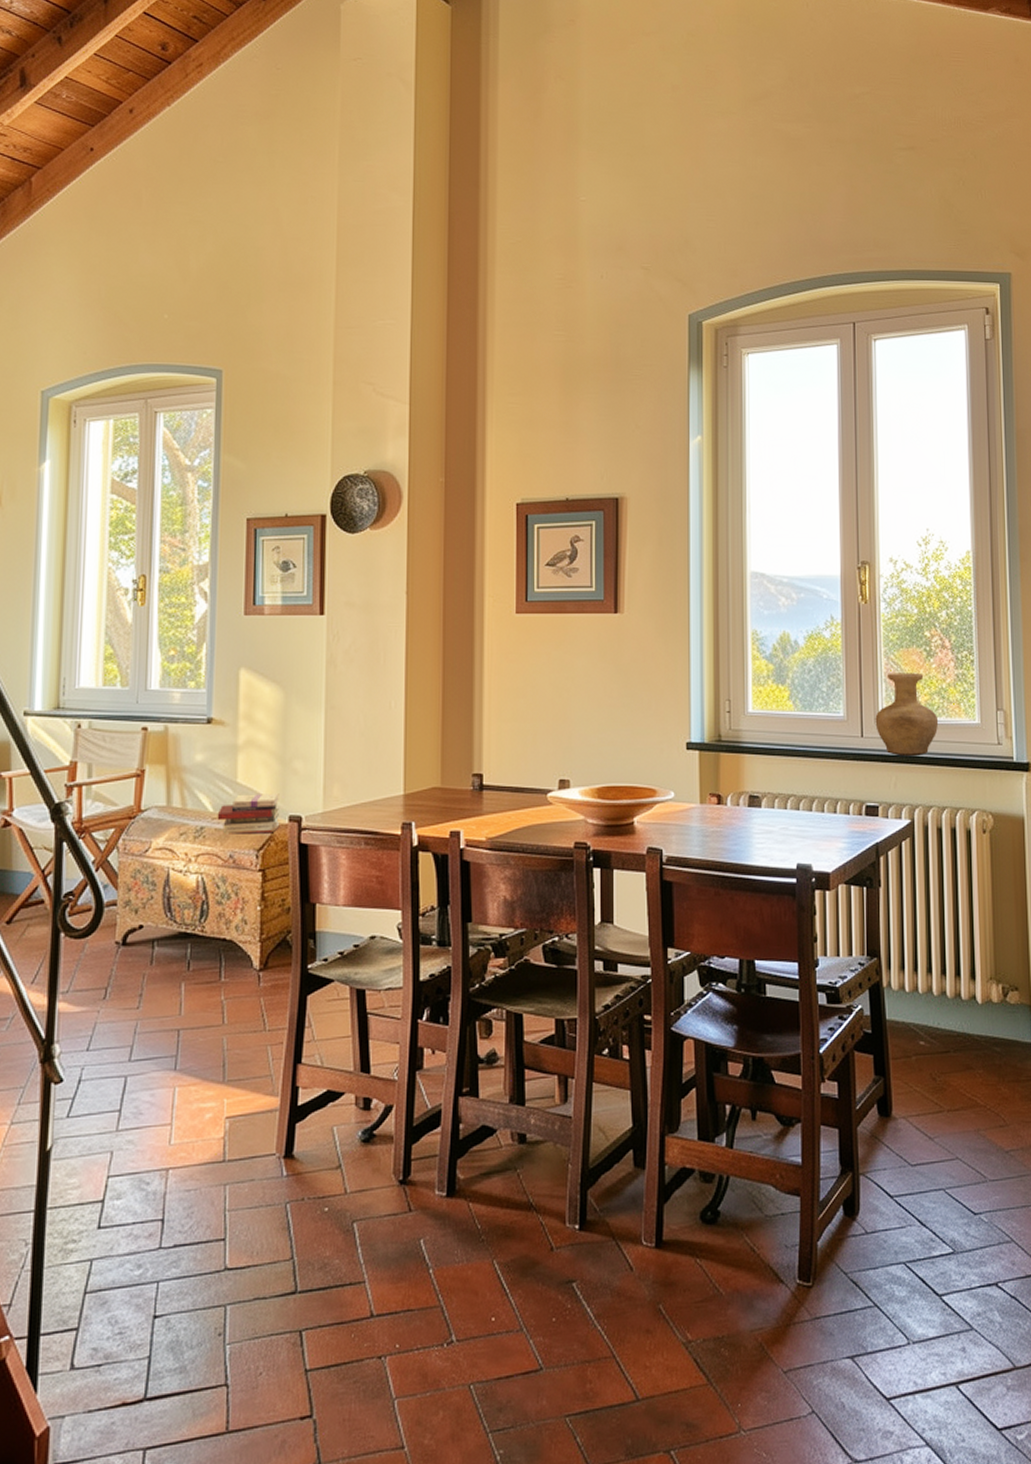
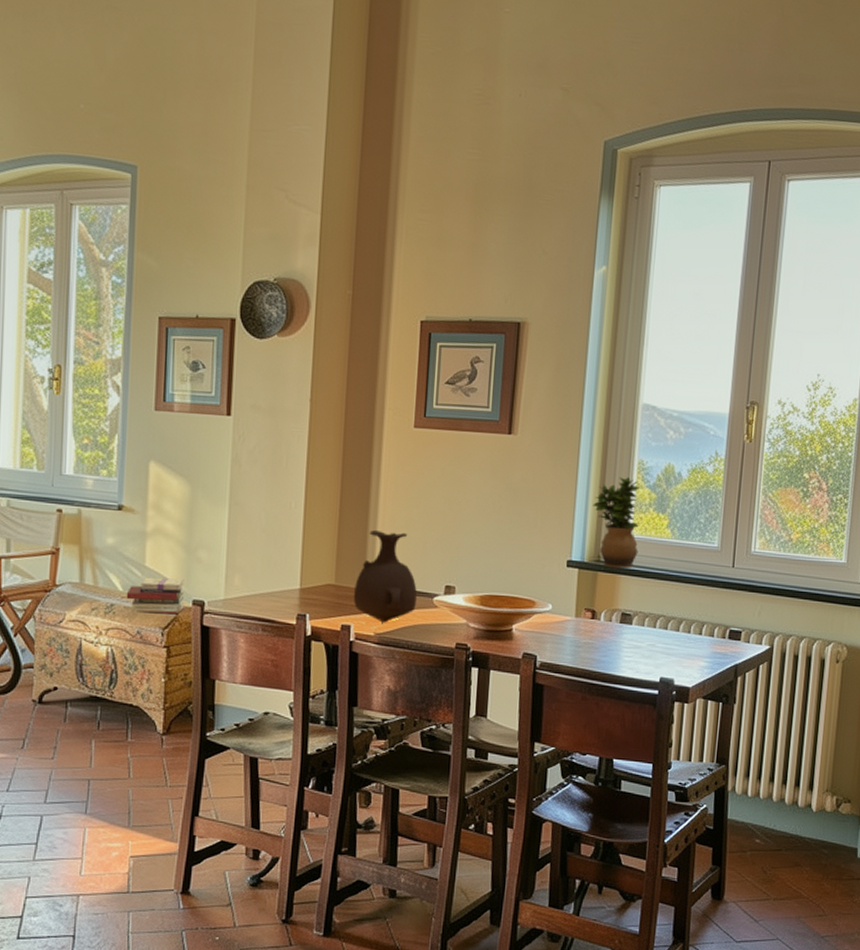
vase: none [461,725,530,826] -> present [353,530,418,623]
potted plant: none [708,649,761,748] -> present [593,477,640,569]
vase: present [875,672,939,757] -> none [747,509,808,589]

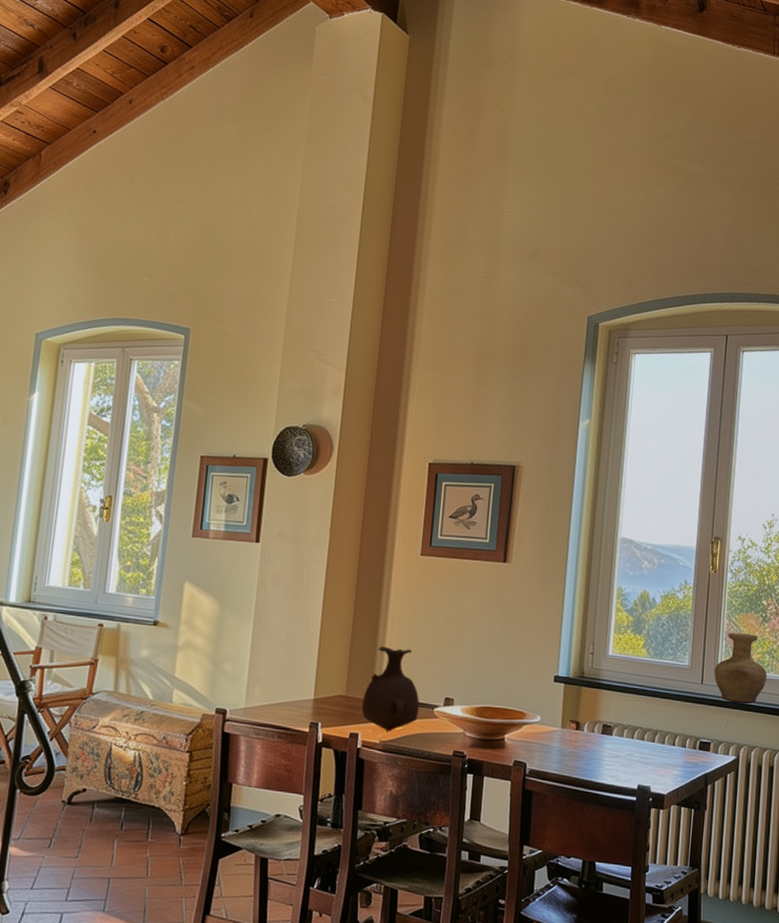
books: present [126,577,184,615] -> none [155,687,209,722]
potted plant: present [593,477,640,569] -> none [577,601,619,685]
vase: none [747,509,808,589] -> present [714,632,768,704]

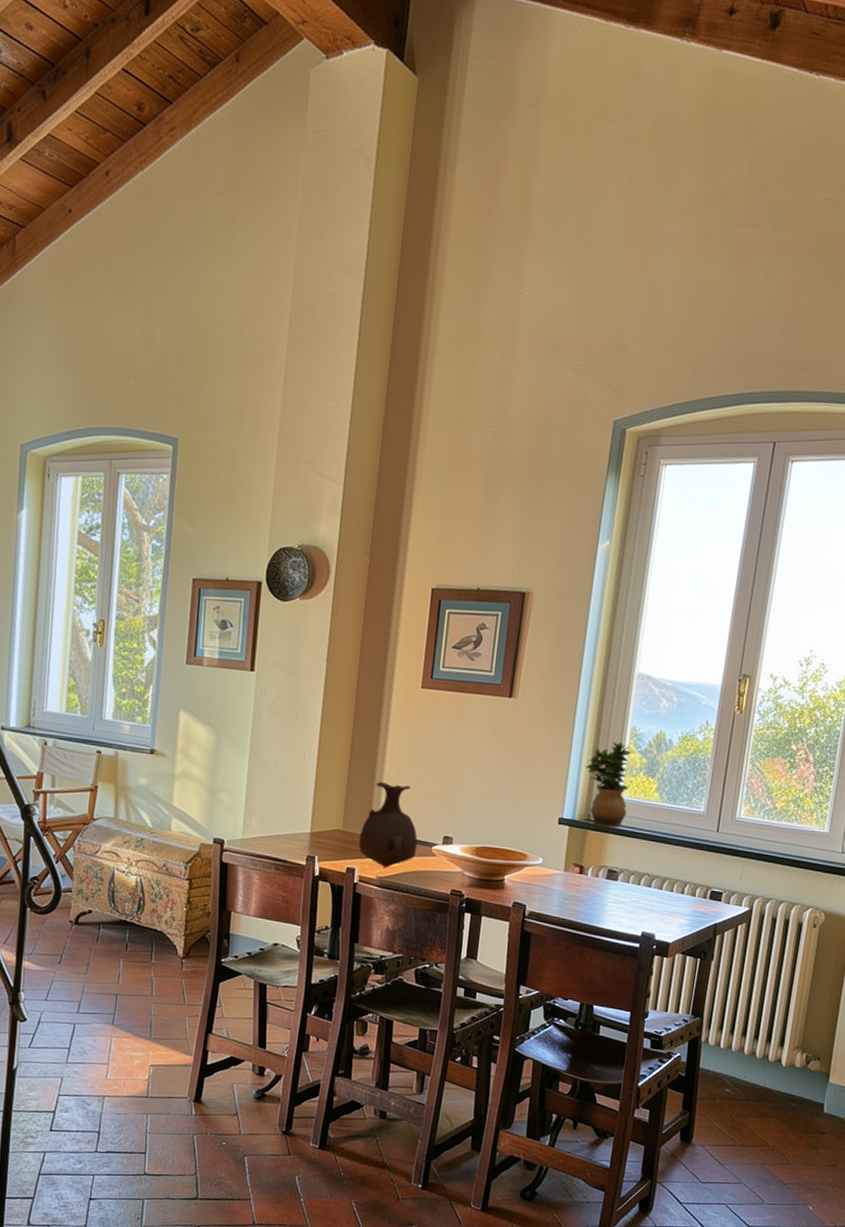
potted plant: none [577,601,619,685] -> present [586,741,631,829]
vase: present [714,632,768,704] -> none [731,778,791,855]

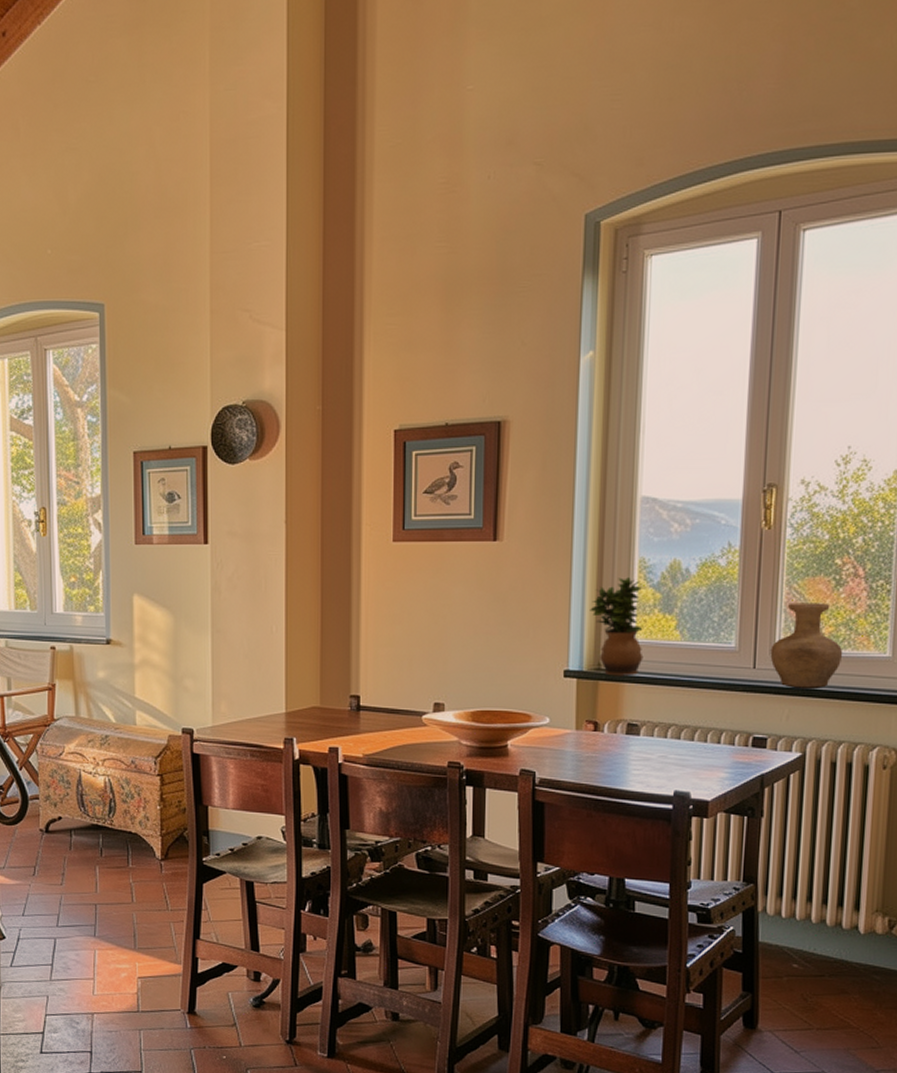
vase: present [358,782,418,868] -> none [339,650,406,744]
vase: none [731,778,791,855] -> present [770,603,843,690]

